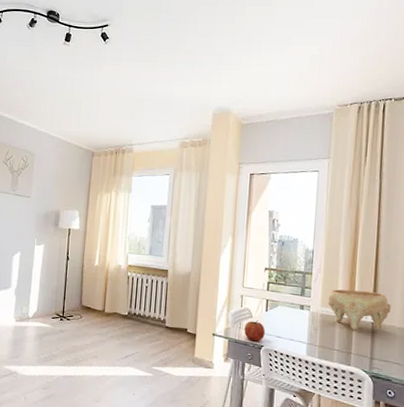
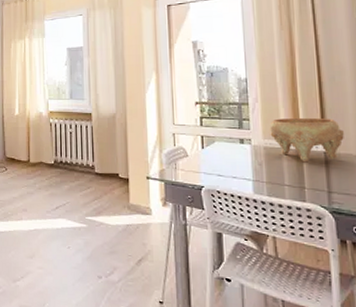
fruit: present [244,320,266,342] -> none [180,159,205,182]

